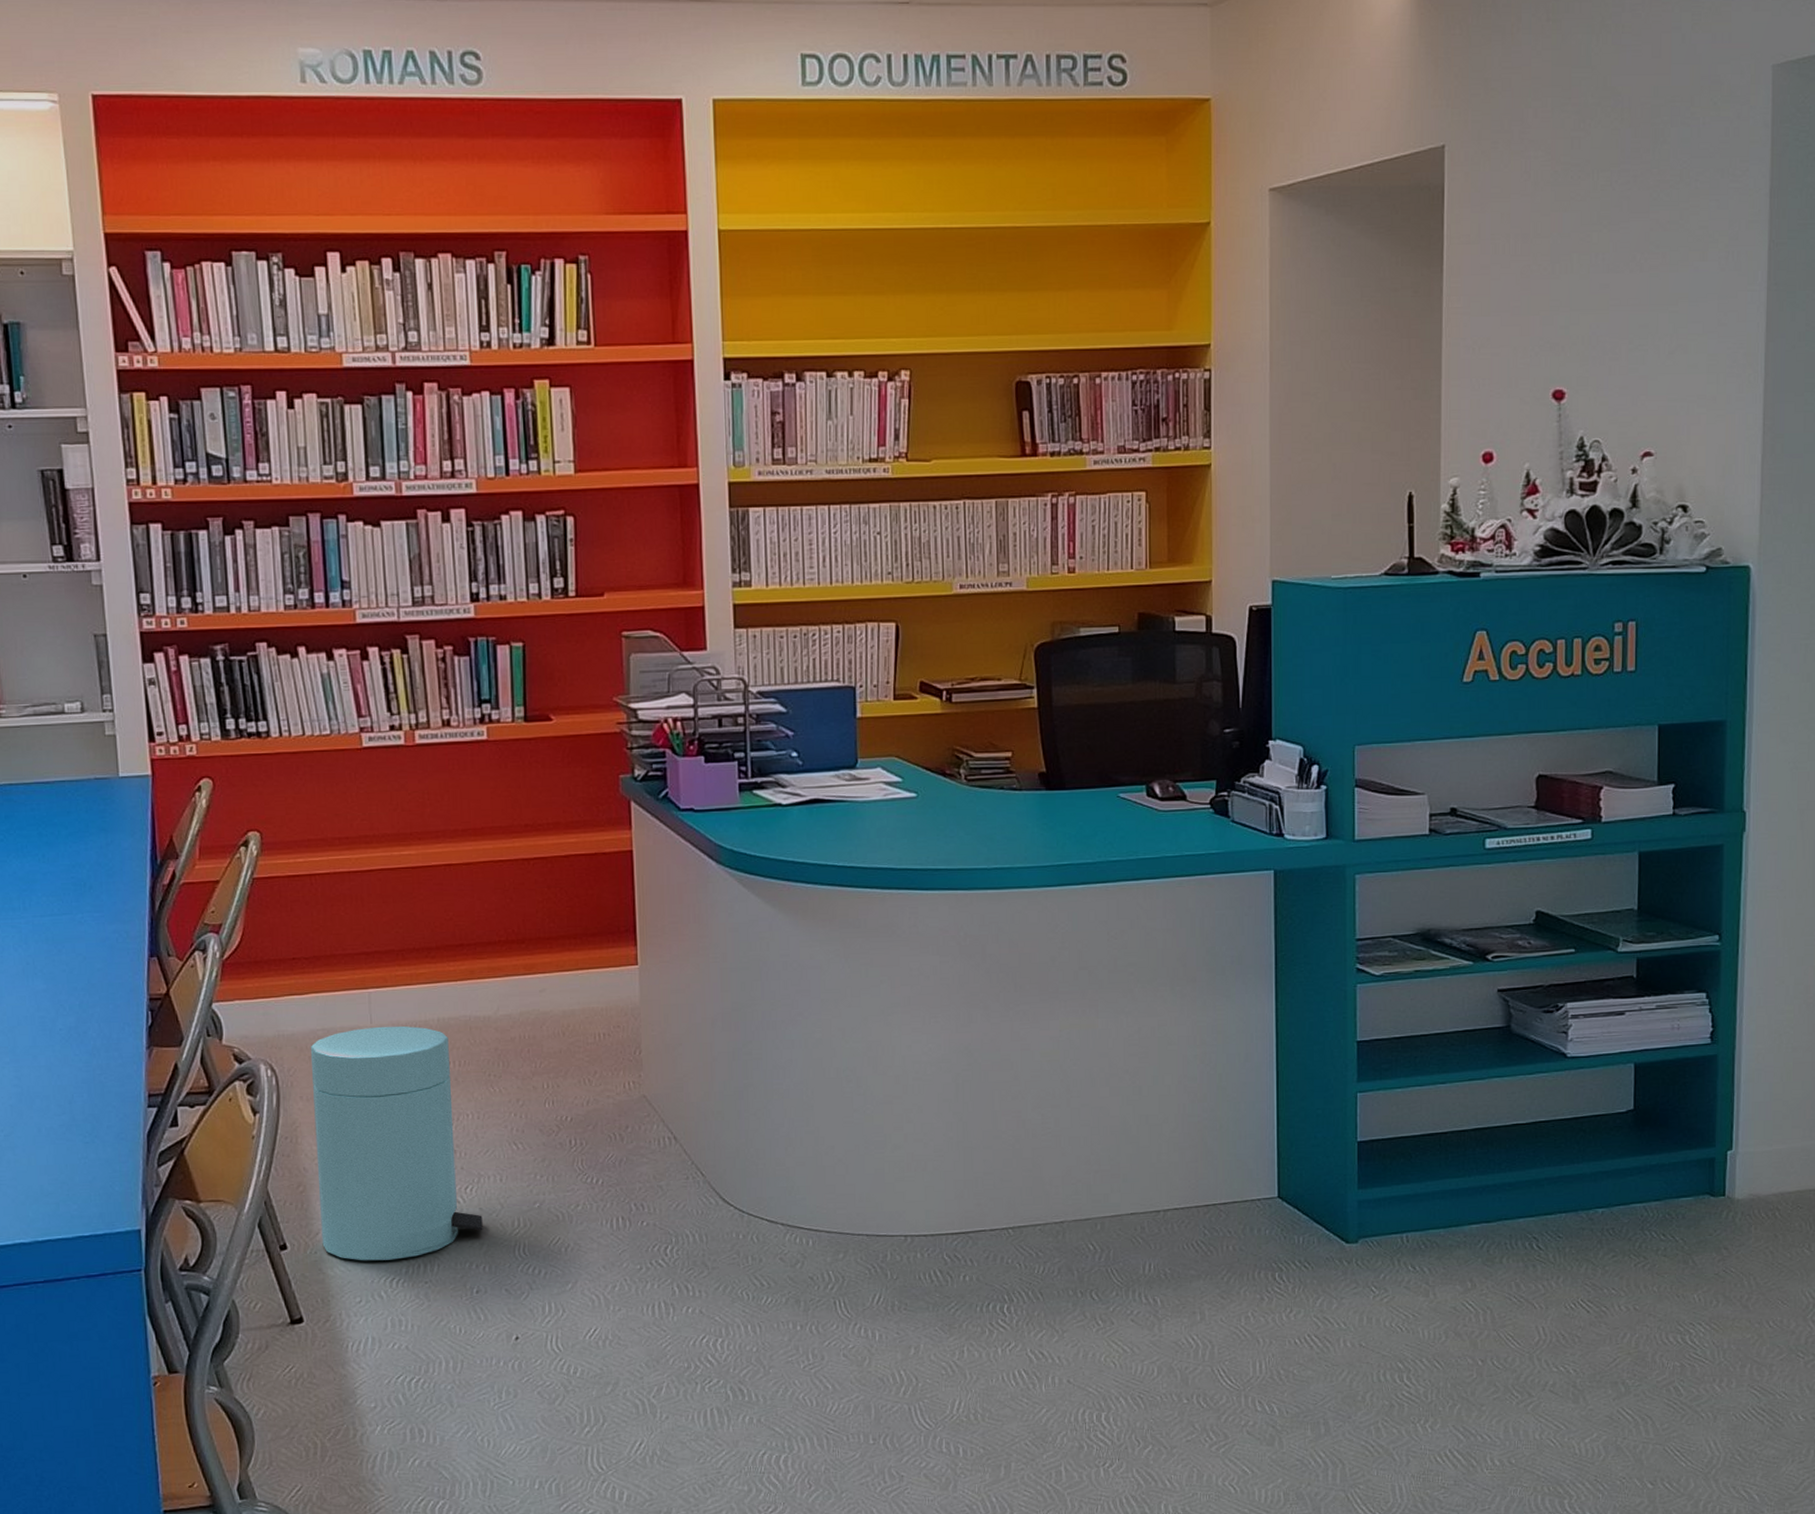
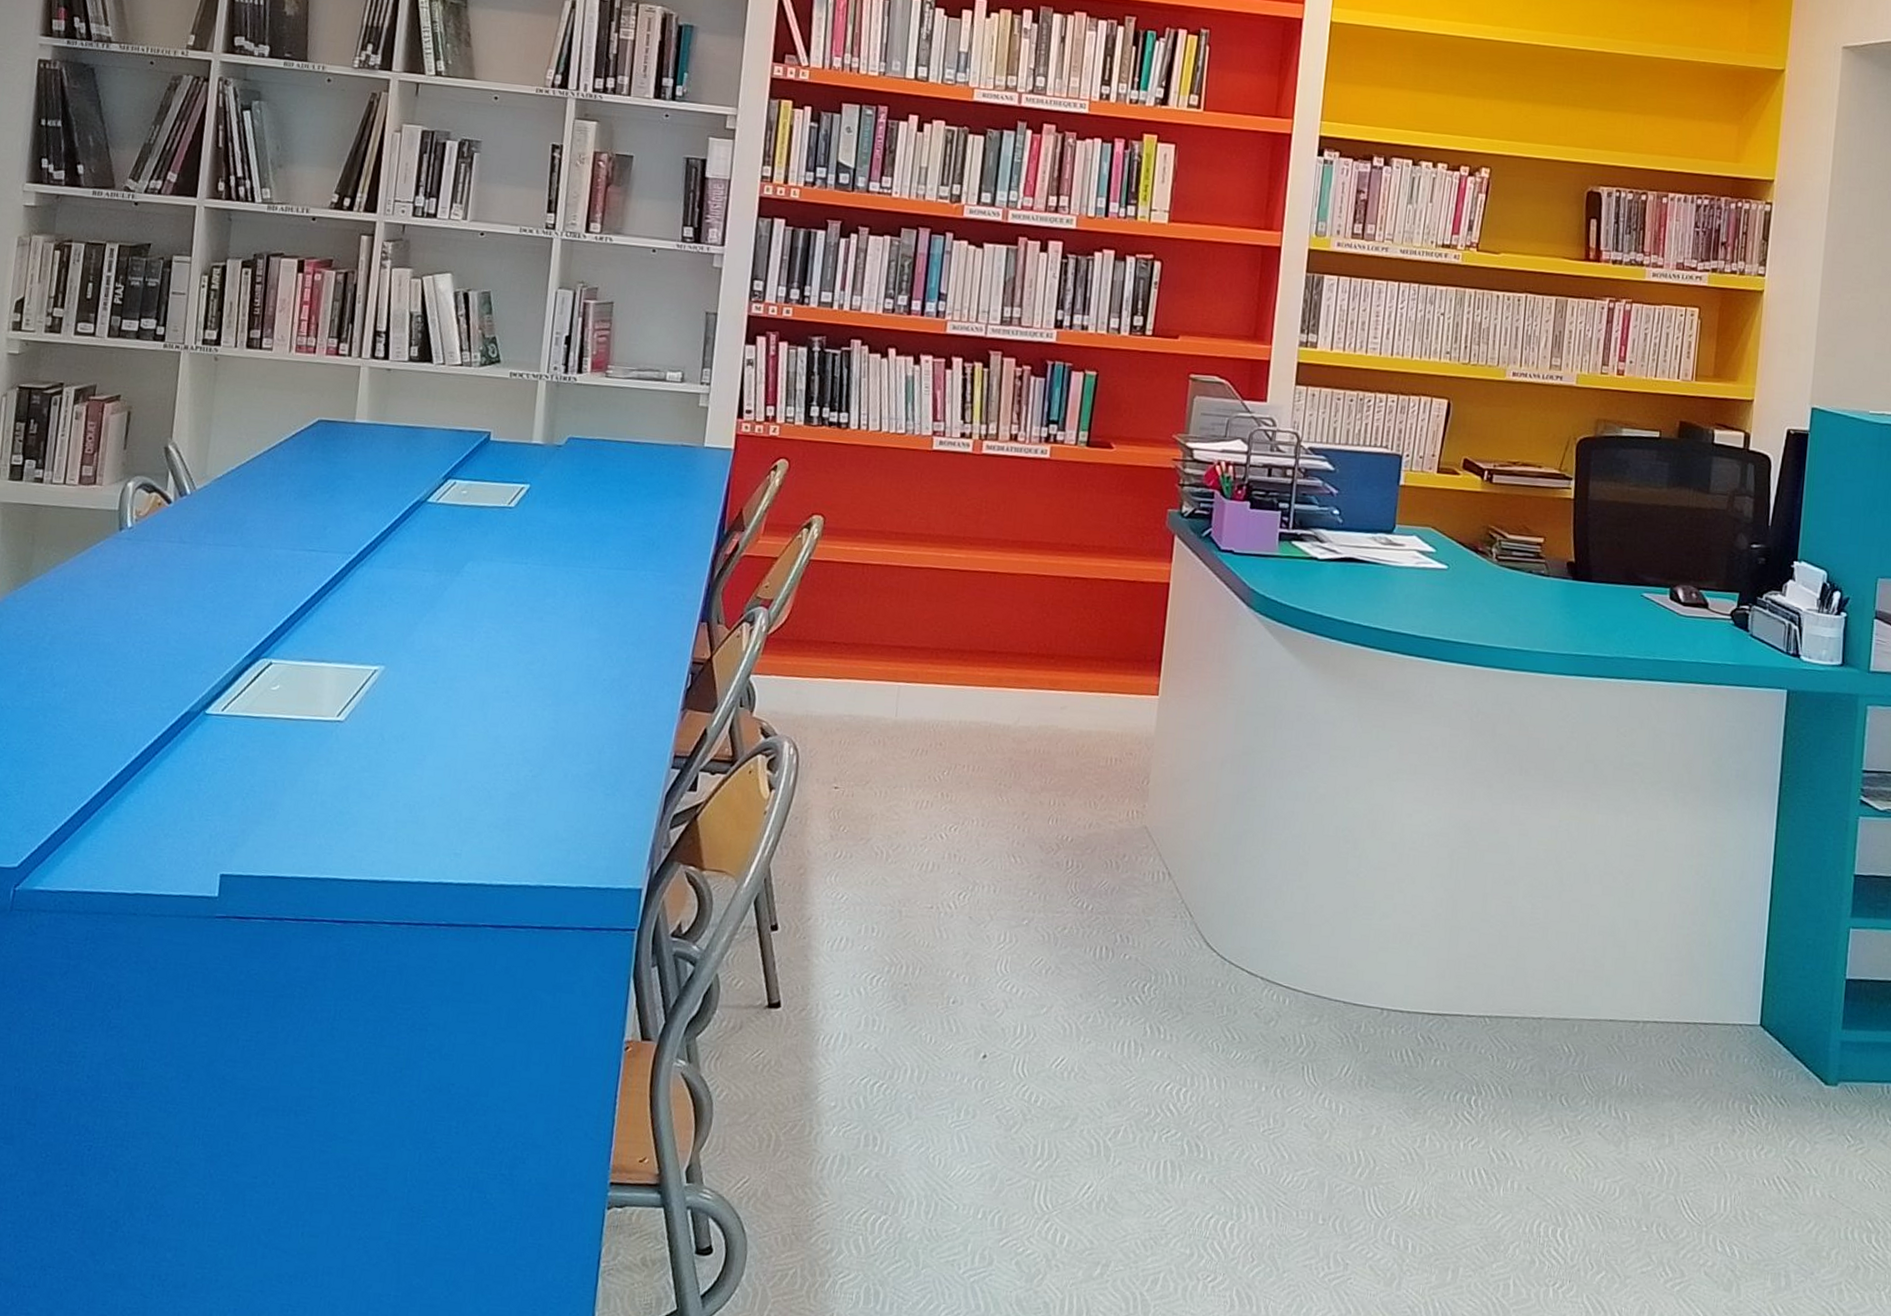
trash can: present [310,1025,483,1261] -> none [812,719,971,957]

